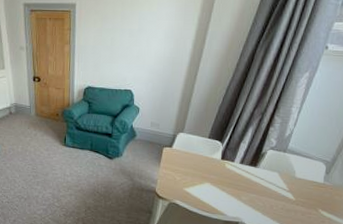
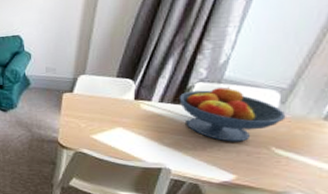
fruit bowl: none [255,155,329,203] -> present [178,86,286,142]

